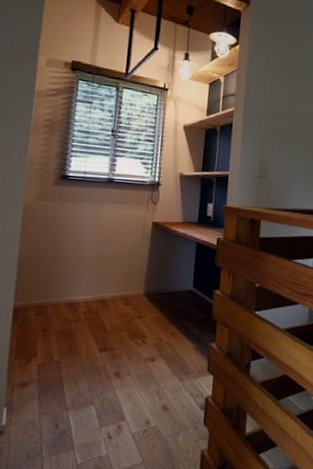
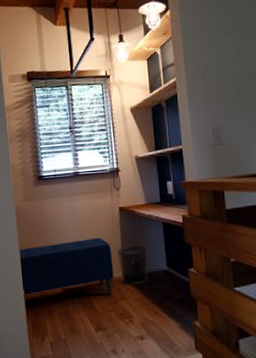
bench: none [14,250,136,313] -> present [20,237,114,295]
waste bin: none [141,263,175,304] -> present [117,245,148,286]

